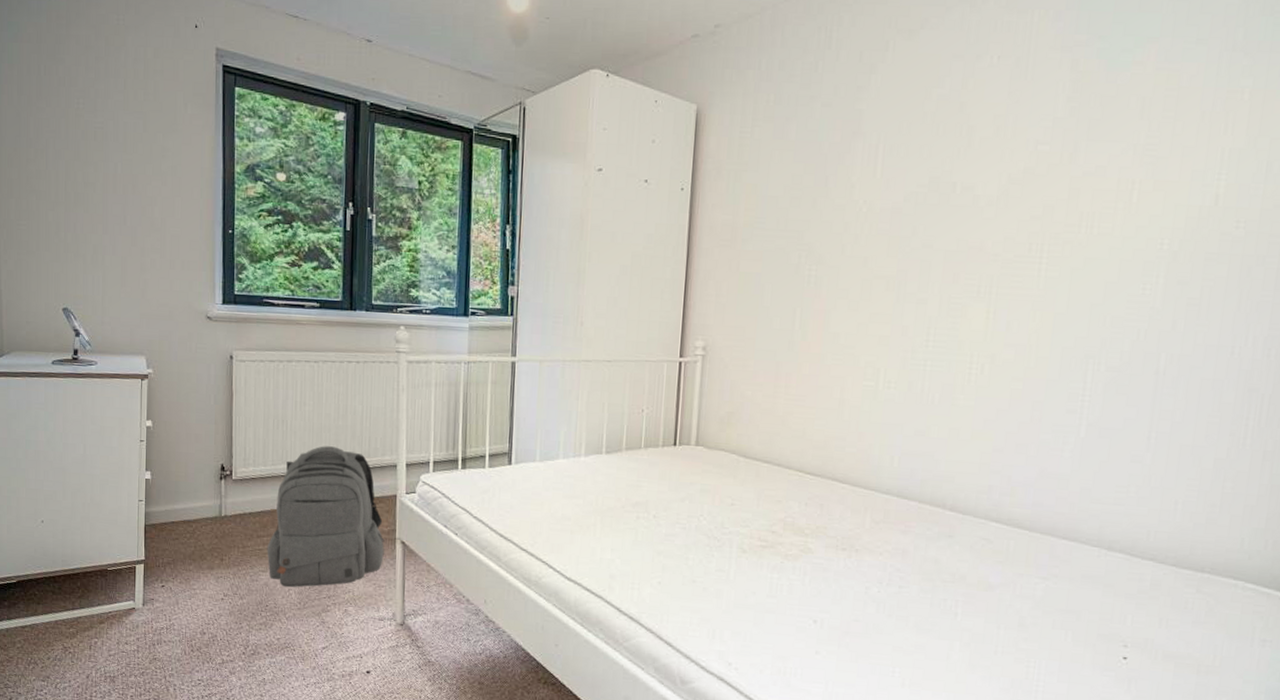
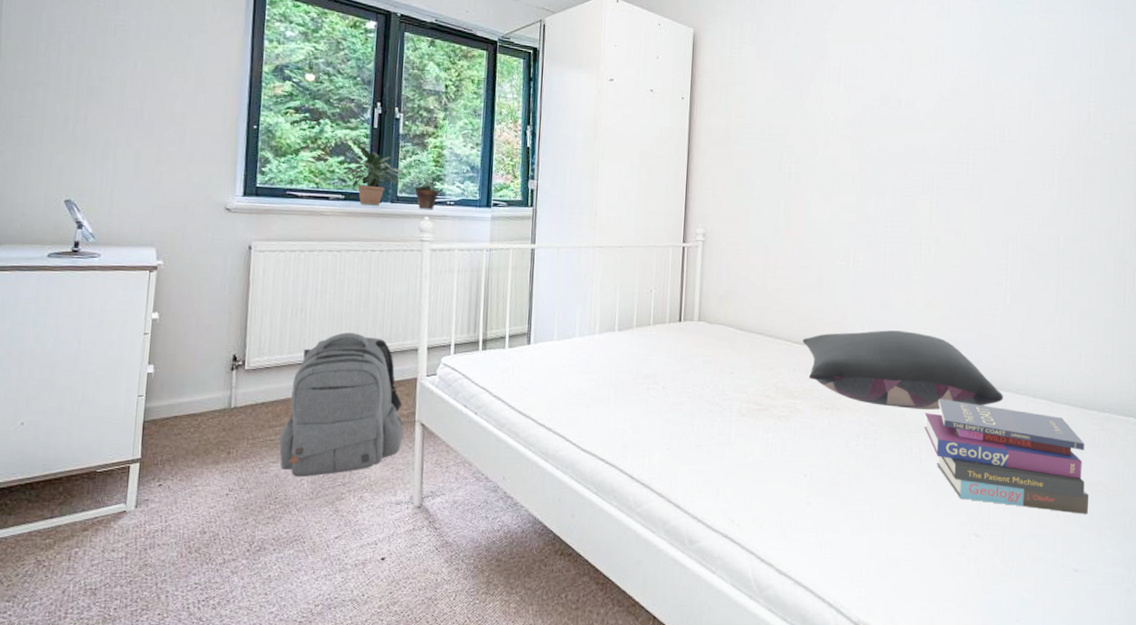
potted plant: none [316,251,378,315] -> present [342,146,404,206]
succulent plant: none [389,281,414,320] -> present [414,175,439,210]
pillow: none [817,463,1067,558] -> present [802,330,1003,410]
books: none [962,545,1173,691] -> present [924,398,1088,514]

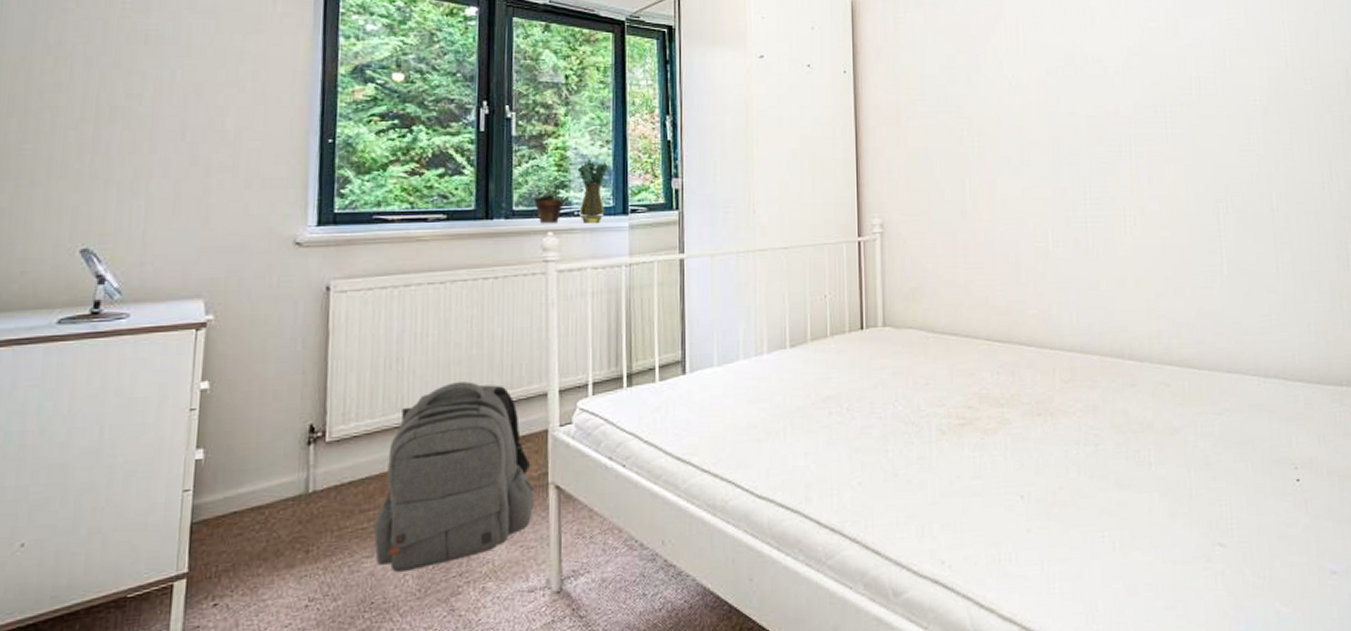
potted plant: present [342,146,404,206] -> none [442,154,520,225]
vase: none [451,158,477,214] -> present [577,159,608,224]
pillow: present [802,330,1003,410] -> none [1004,315,1233,405]
books: present [924,398,1088,514] -> none [1149,389,1339,506]

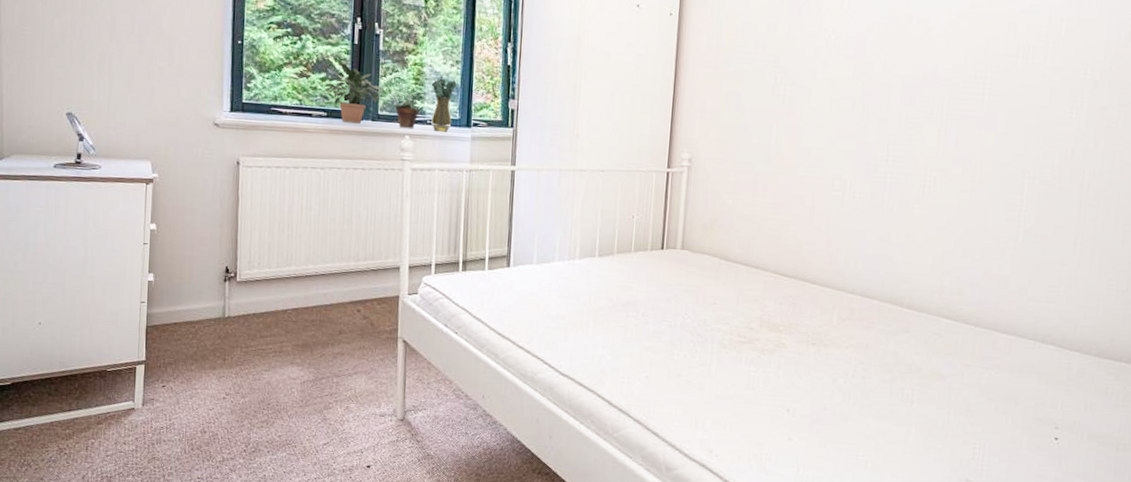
backpack: present [373,381,534,573] -> none [270,249,387,386]
potted plant: none [442,154,520,225] -> present [324,63,385,124]

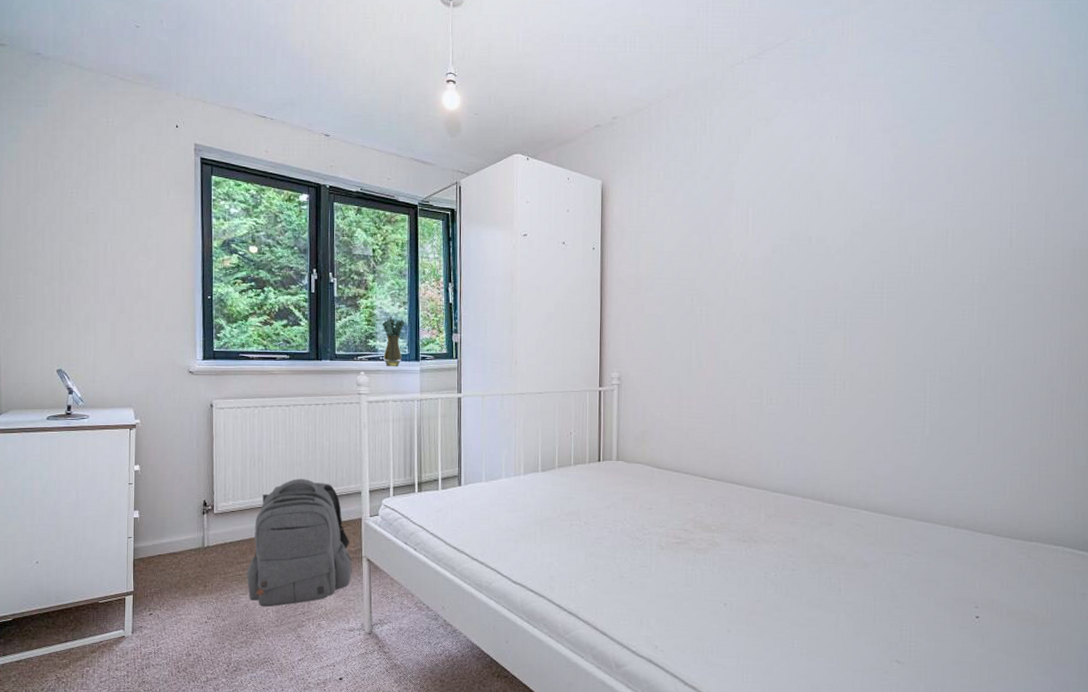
backpack: none [270,249,387,386] -> present [246,479,352,608]
potted plant: present [324,63,385,124] -> none [286,310,340,364]
succulent plant: present [395,93,419,129] -> none [350,333,372,366]

